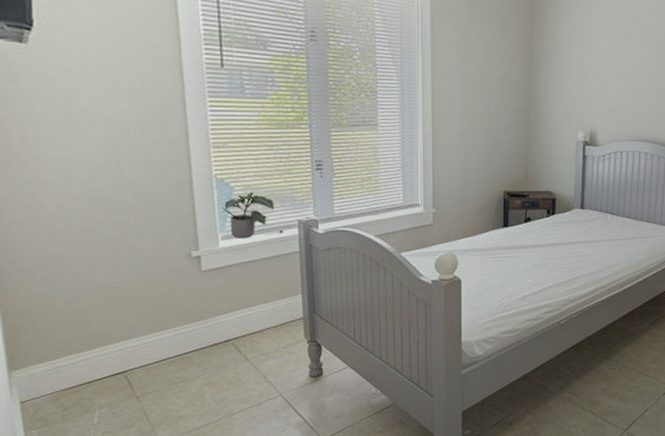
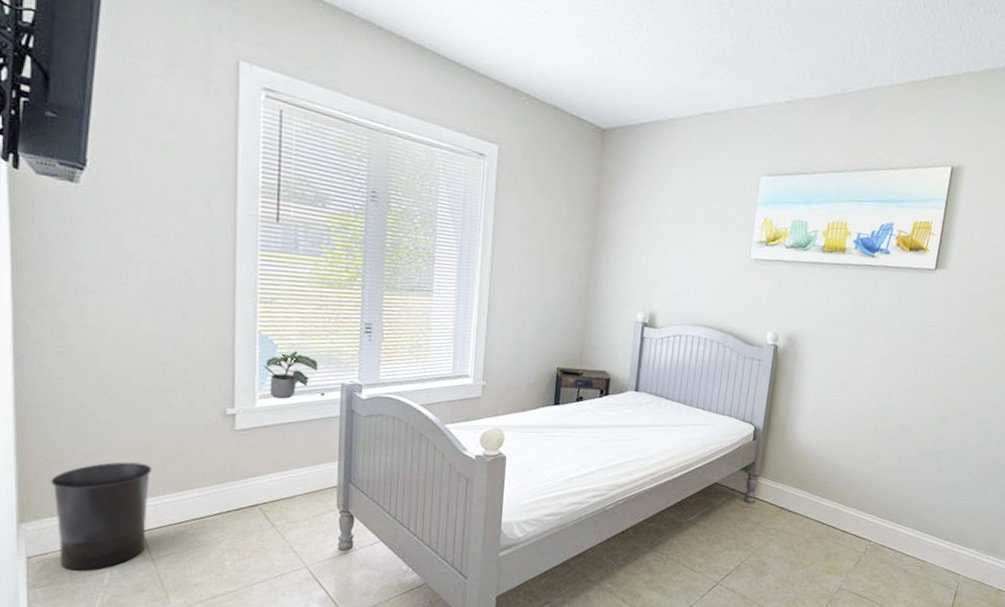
waste bin: none [34,308,130,412] -> present [50,462,152,571]

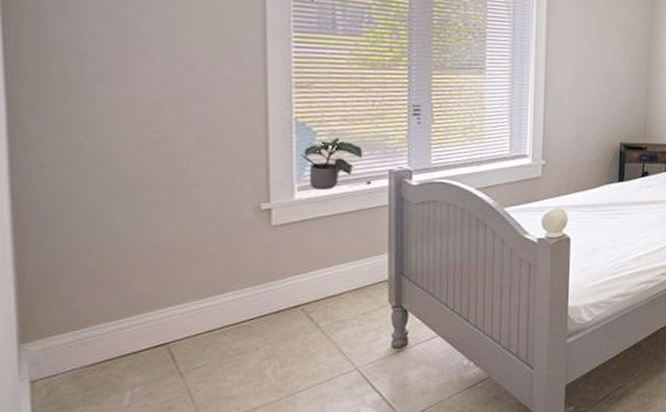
waste bin: present [50,462,152,571] -> none [57,268,177,392]

